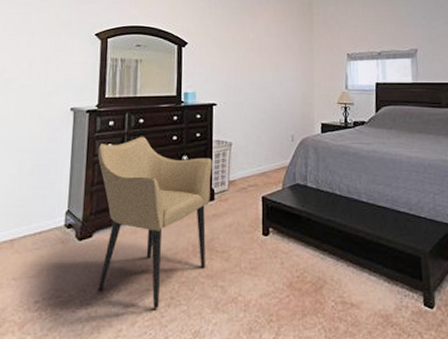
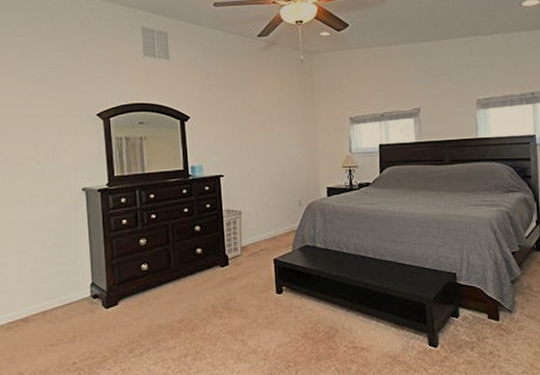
armchair: present [97,136,212,309] -> none [113,210,226,363]

